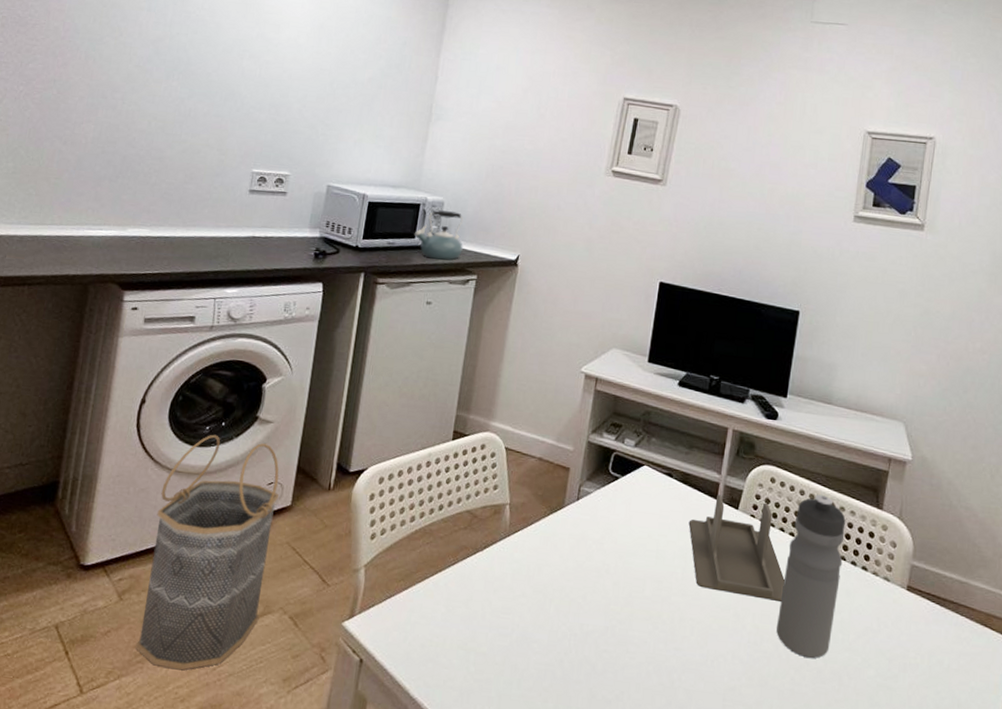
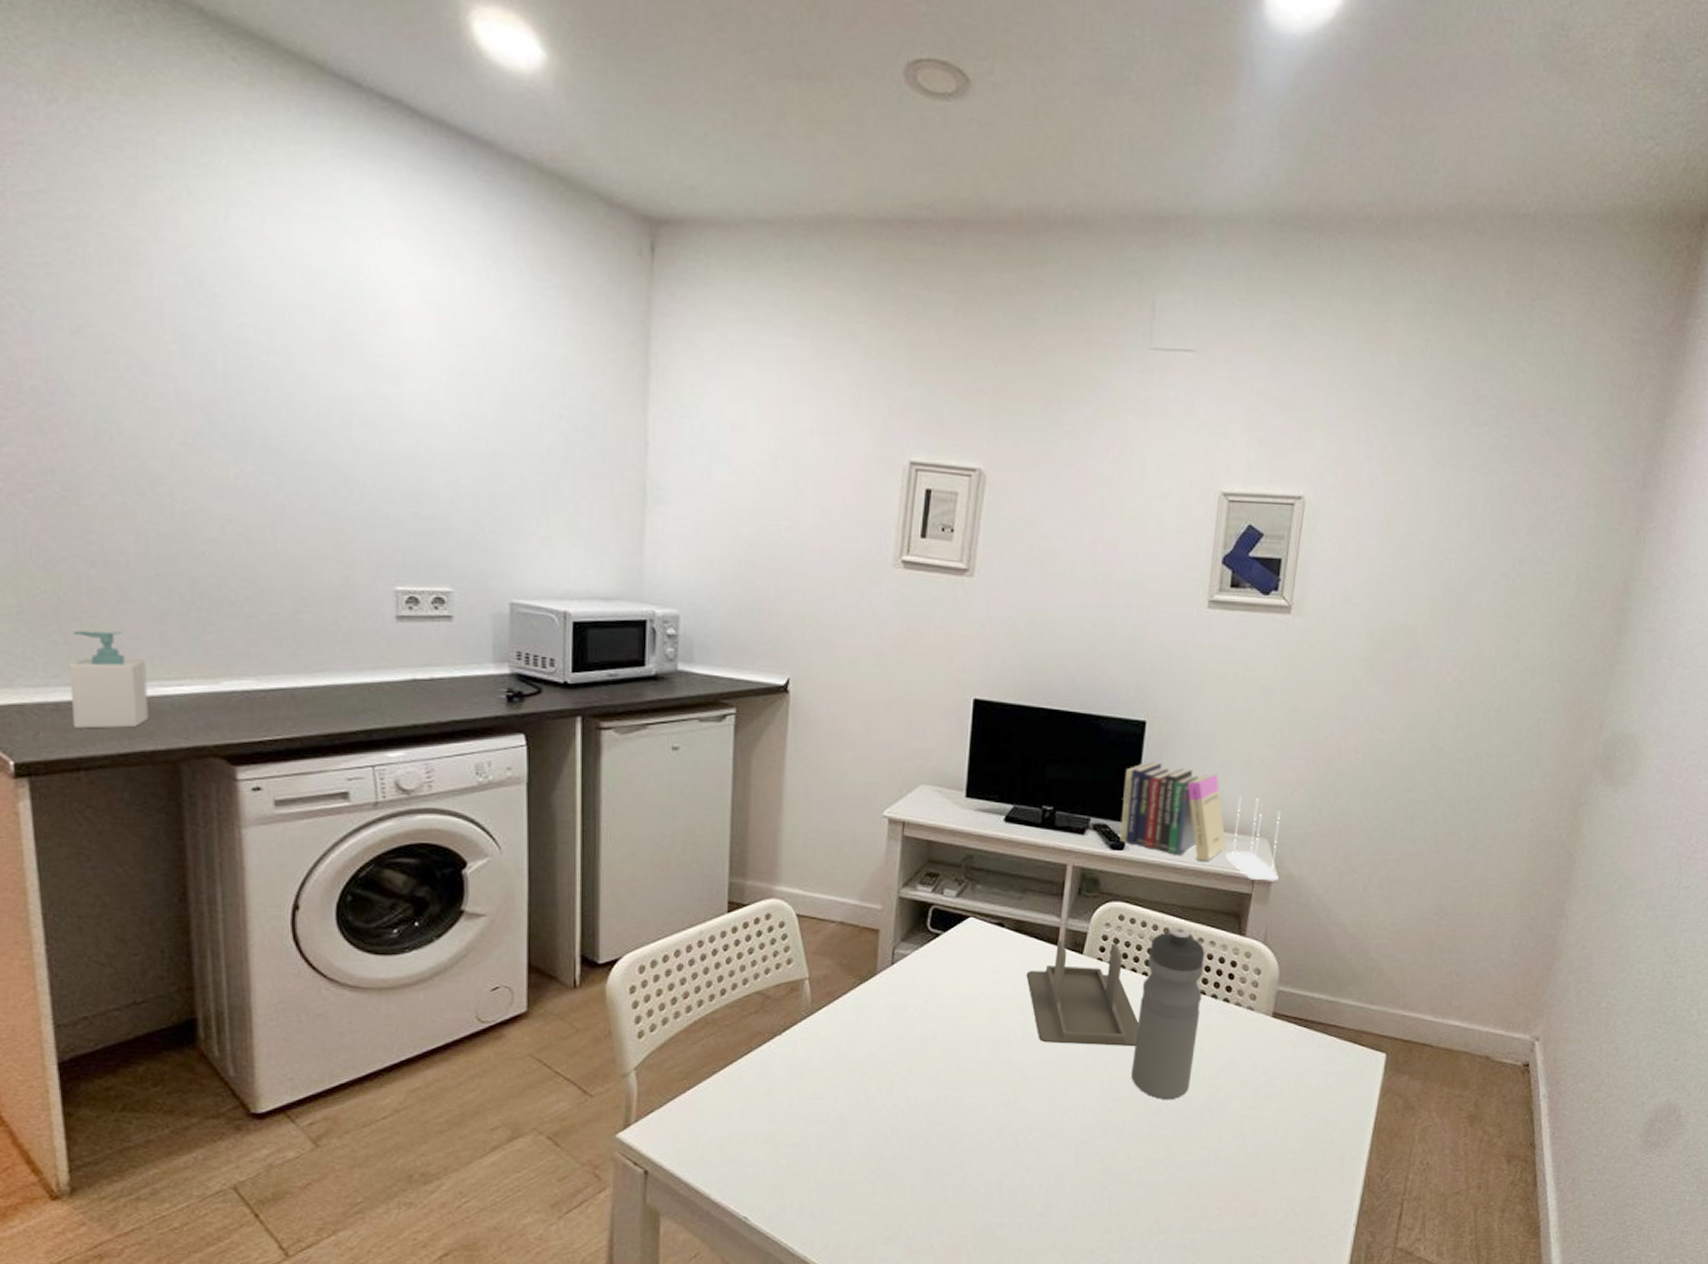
soap bottle: none [27,187,83,258] -> present [68,630,149,729]
basket: present [136,434,279,671] -> none [345,938,508,1214]
kettle: present [414,210,463,261] -> none [643,627,713,693]
books: none [774,346,867,437] -> present [1120,762,1227,861]
router: none [866,381,915,462] -> present [1226,795,1280,881]

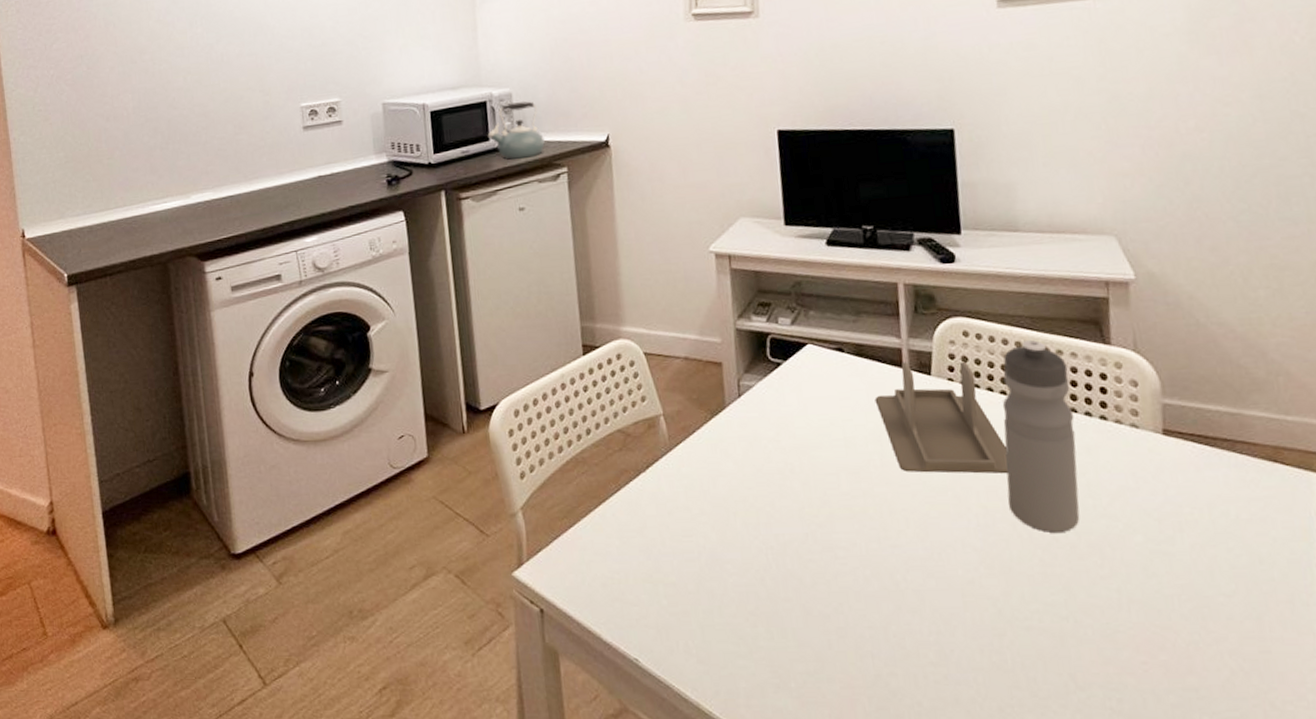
soap bottle: present [68,630,149,729] -> none [96,167,147,244]
kettle: none [643,627,713,693] -> present [487,101,545,160]
books: present [1120,762,1227,861] -> none [942,169,1069,267]
router: present [1226,795,1280,881] -> none [1070,192,1137,282]

